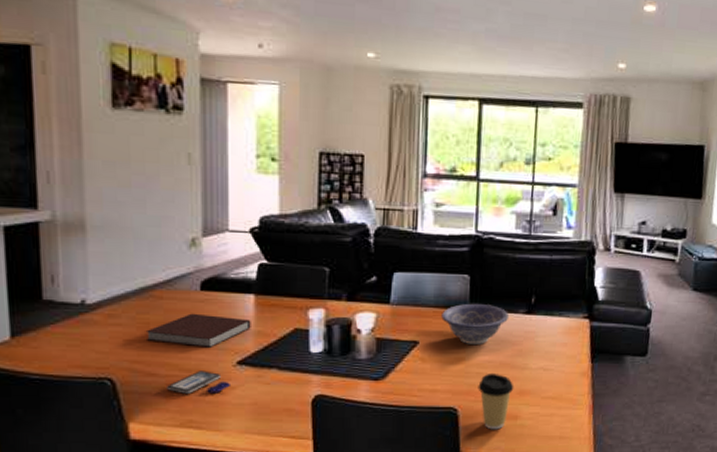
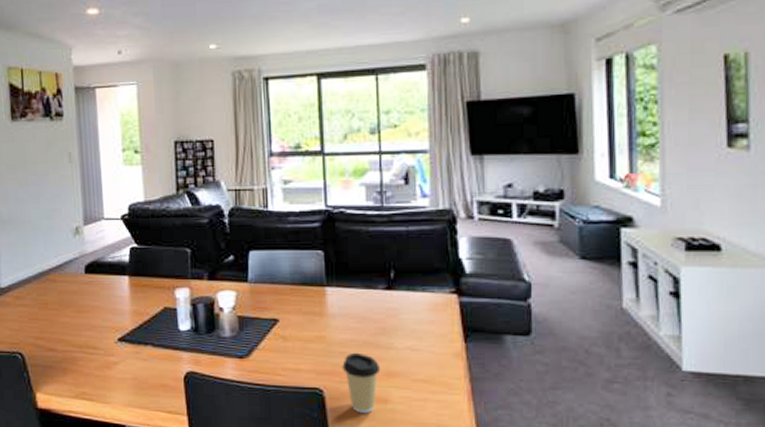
notebook: present [145,313,251,349] -> none [44,294,128,327]
tablet: present [167,371,230,395] -> none [63,347,114,369]
decorative bowl: present [441,303,510,344] -> none [299,279,369,322]

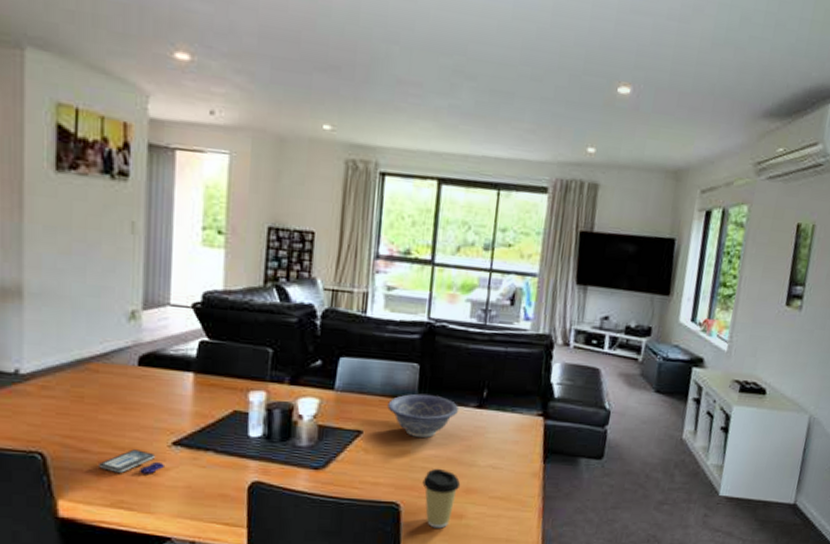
tablet: none [63,347,114,369] -> present [99,449,164,474]
decorative bowl: none [299,279,369,322] -> present [387,393,460,438]

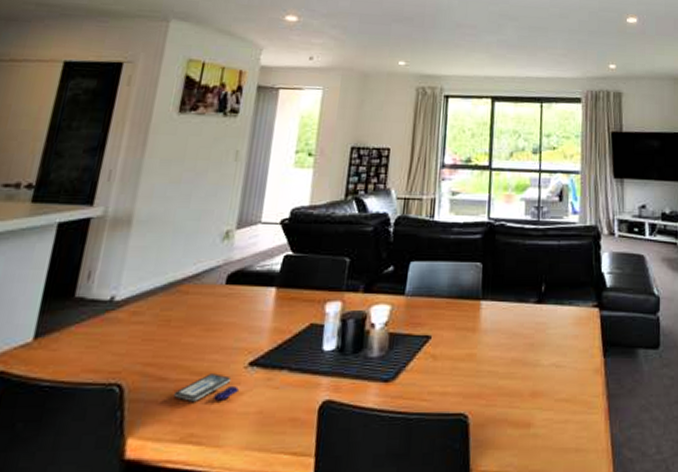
decorative bowl: present [387,393,460,438] -> none [454,292,521,338]
coffee cup: present [422,468,461,529] -> none [489,371,527,441]

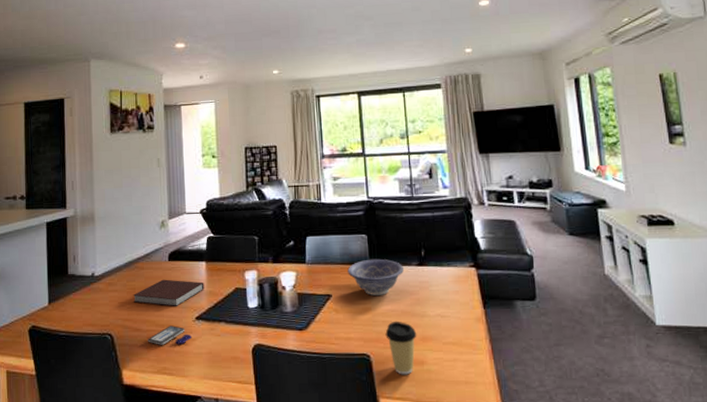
notebook: none [165,309,269,348] -> present [132,279,204,307]
decorative bowl: none [454,292,521,338] -> present [347,258,405,295]
coffee cup: none [489,371,527,441] -> present [385,321,417,375]

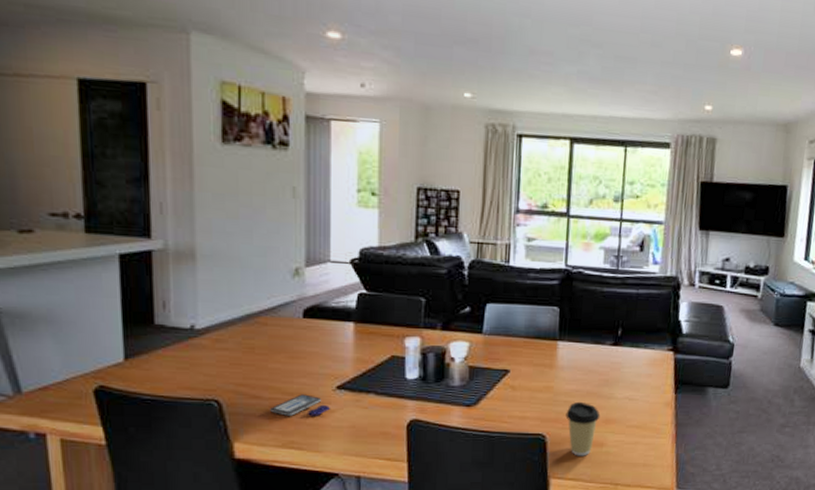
notebook: present [132,279,204,307] -> none [250,339,350,374]
decorative bowl: present [347,258,405,295] -> none [531,334,597,374]

